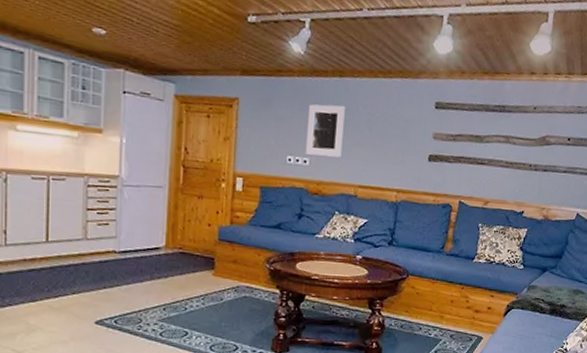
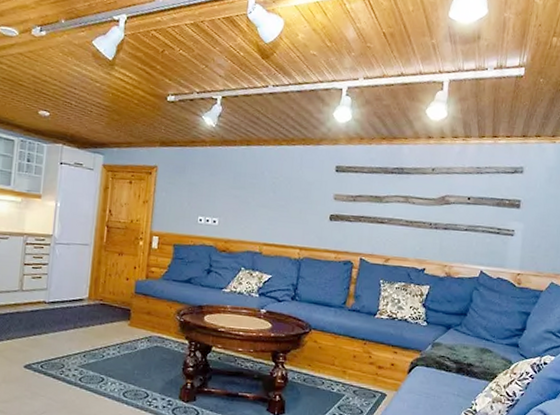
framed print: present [306,104,345,158] -> none [215,170,252,218]

